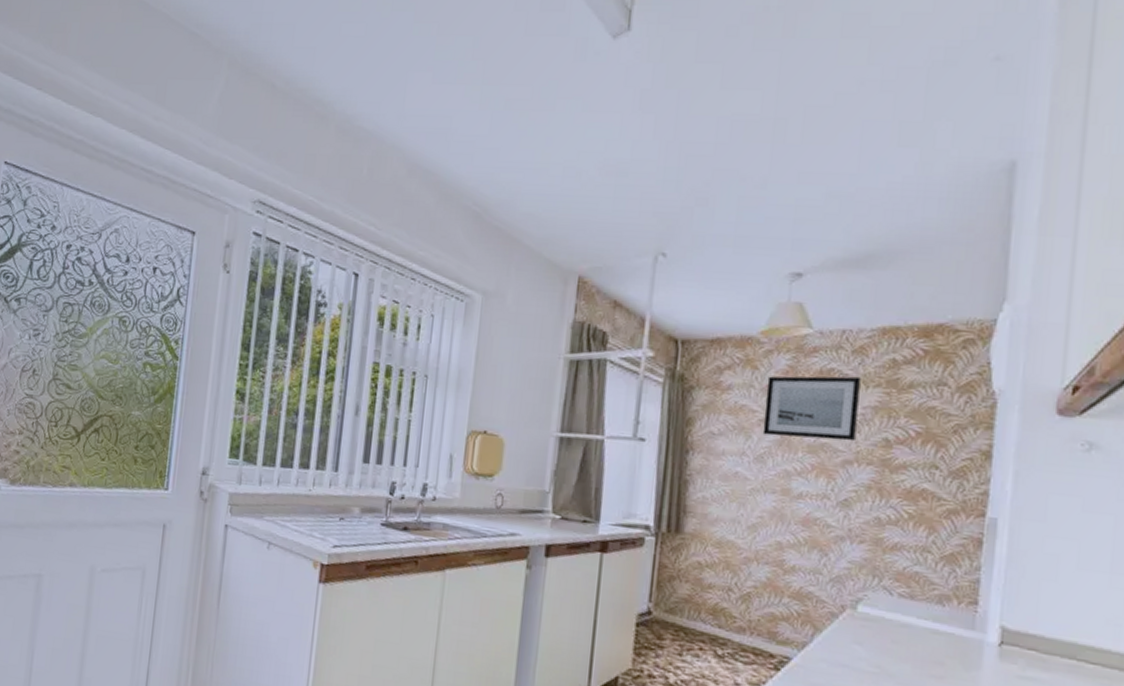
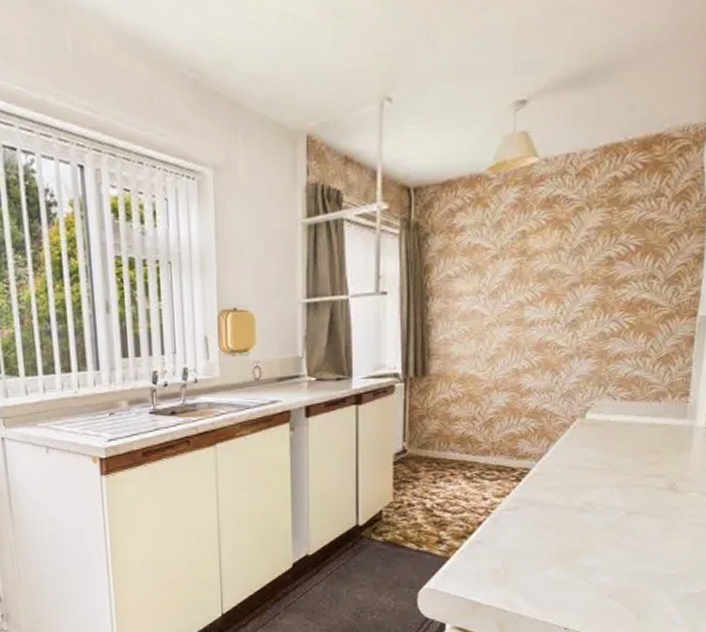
wall art: present [762,376,861,442] -> none [495,199,585,271]

